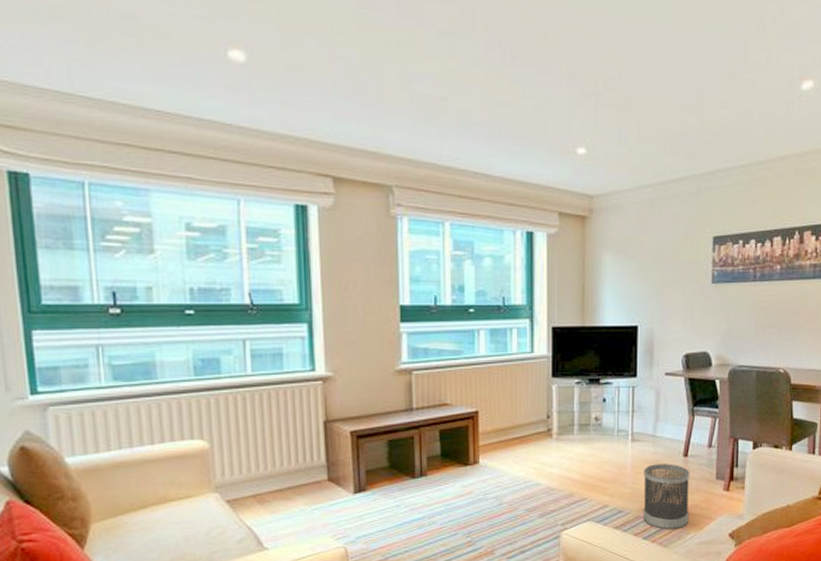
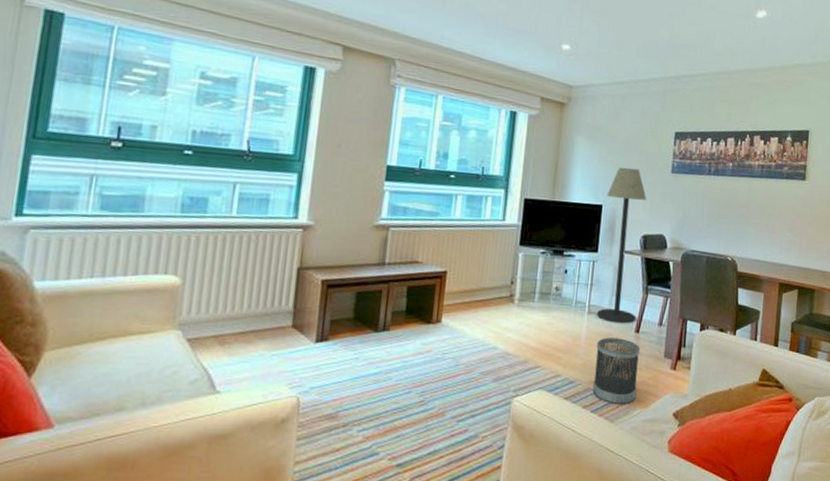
floor lamp: none [641,282,686,449] -> present [597,167,646,324]

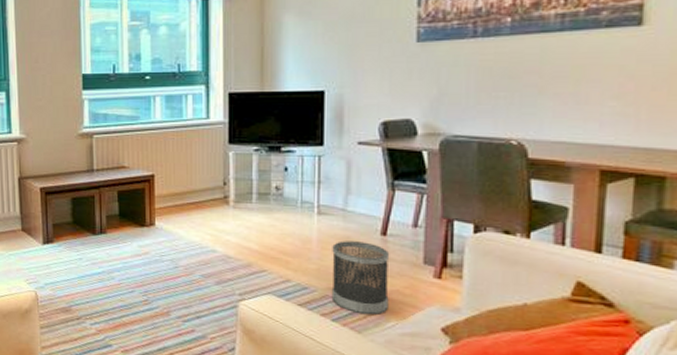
floor lamp: present [597,167,646,324] -> none [329,42,383,226]

